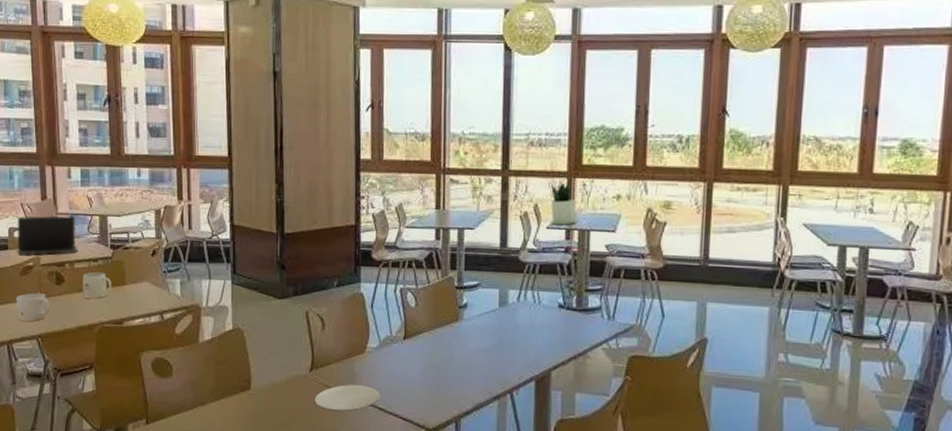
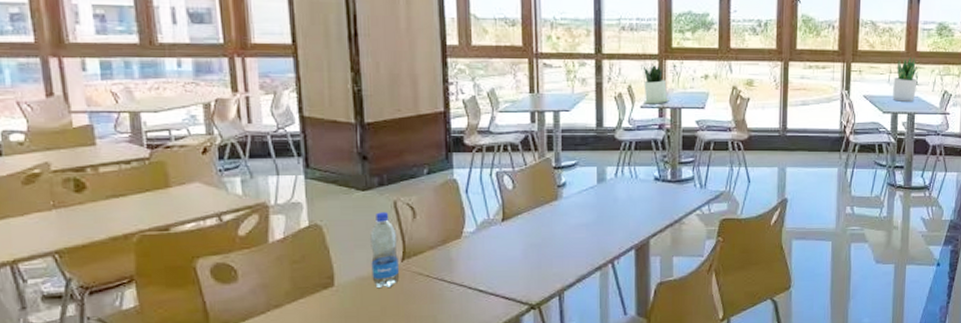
mug: present [16,293,50,322] -> none [18,204,68,238]
laptop computer: present [17,215,78,256] -> none [12,114,103,162]
mug: present [83,272,112,299] -> none [111,175,153,206]
bottle: none [283,321,308,397] -> present [370,212,399,289]
plate: present [314,384,380,412] -> none [408,270,479,298]
planter: none [840,180,873,233] -> present [893,57,917,102]

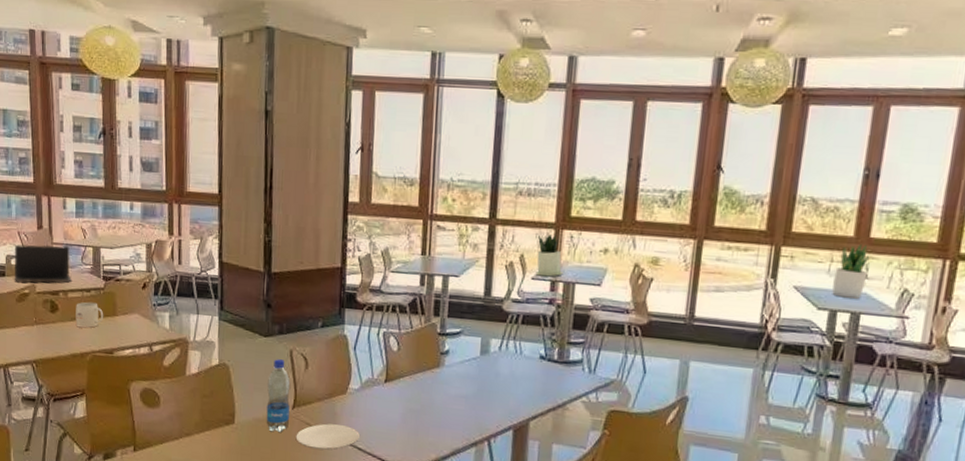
laptop computer: none [12,114,103,162] -> present [14,244,72,283]
mug: none [111,175,153,206] -> present [75,302,104,329]
plate: none [408,270,479,298] -> present [295,423,360,450]

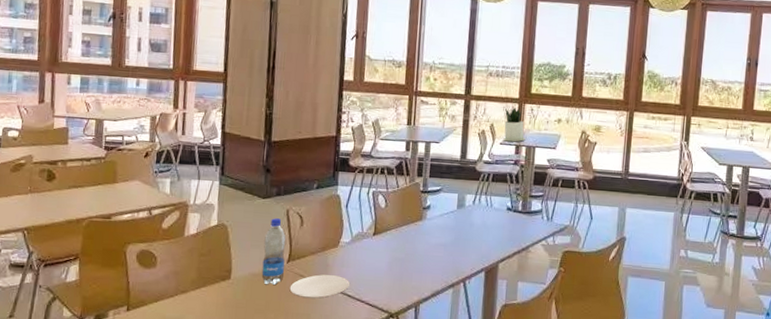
laptop computer: present [14,244,72,283] -> none [10,117,72,154]
mug: present [75,302,104,329] -> none [73,170,104,196]
planter: present [832,244,869,299] -> none [729,115,753,156]

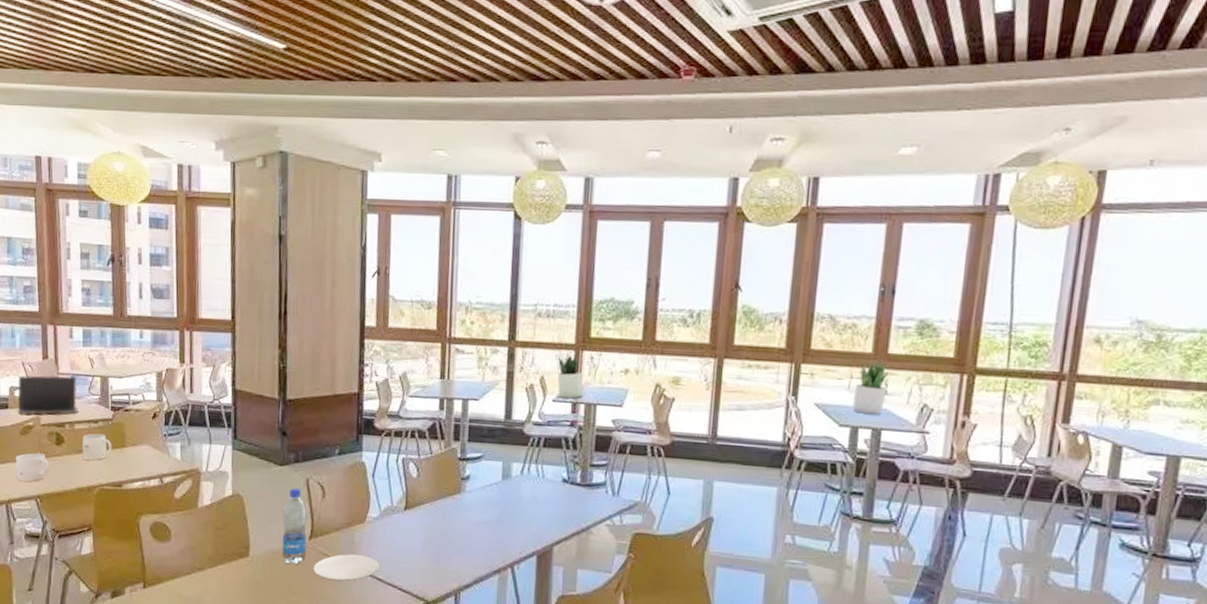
mug: none [4,188,39,216] -> present [15,453,49,483]
laptop computer: none [10,117,72,154] -> present [18,375,78,415]
mug: none [73,170,104,196] -> present [82,433,112,461]
planter: none [729,115,753,156] -> present [853,360,888,415]

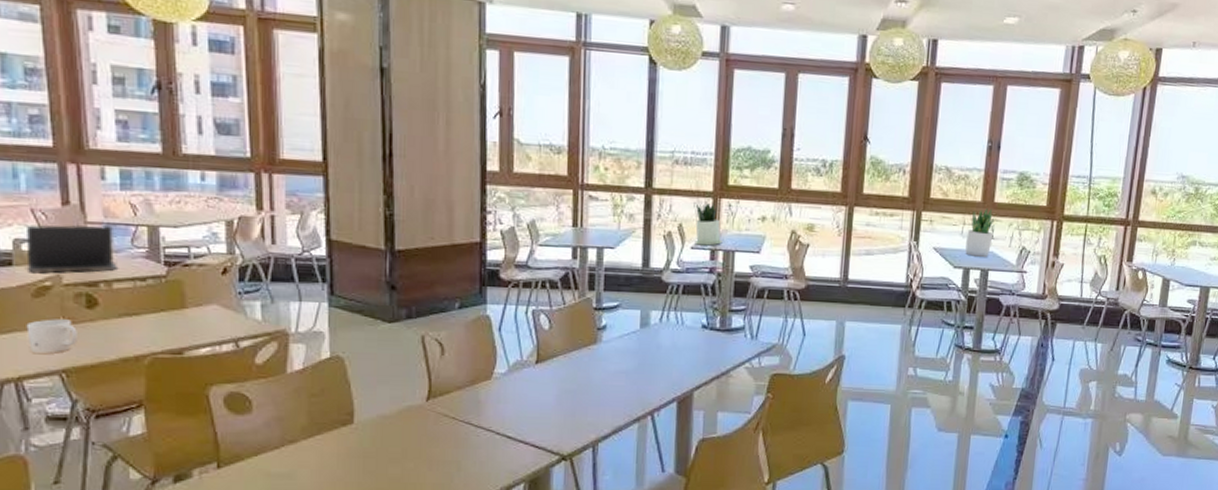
mug: present [82,433,112,461] -> none [125,293,168,326]
bottle: present [282,488,307,565] -> none [394,347,424,429]
plate: present [313,554,379,582] -> none [432,413,509,442]

